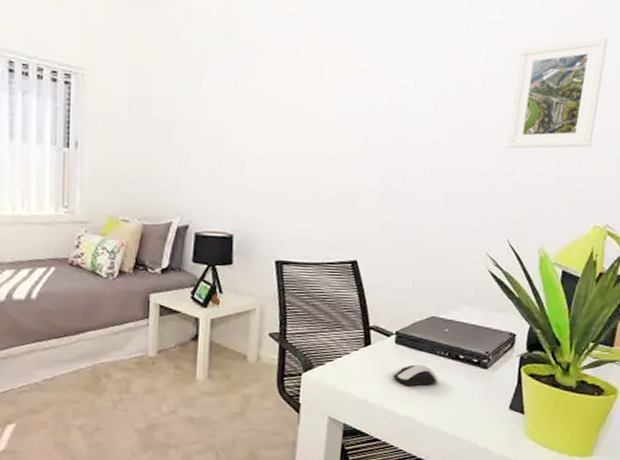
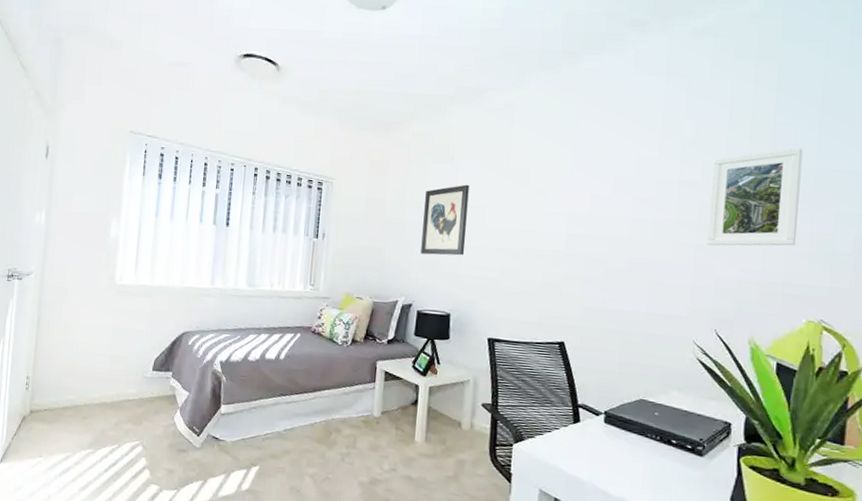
wall art: none [197,77,254,166] -> present [420,184,470,256]
computer mouse: present [391,364,438,386] -> none [602,445,651,468]

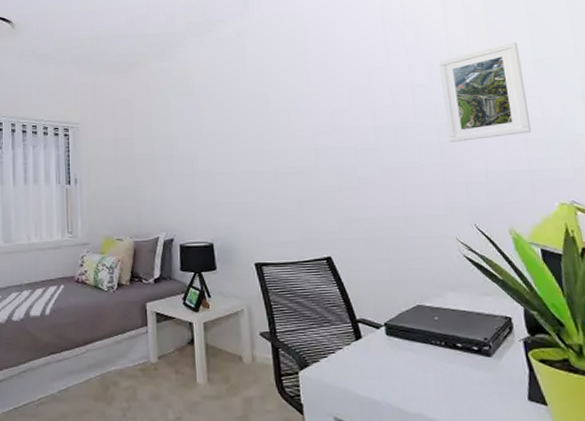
wall art: present [420,184,470,256] -> none [171,113,218,187]

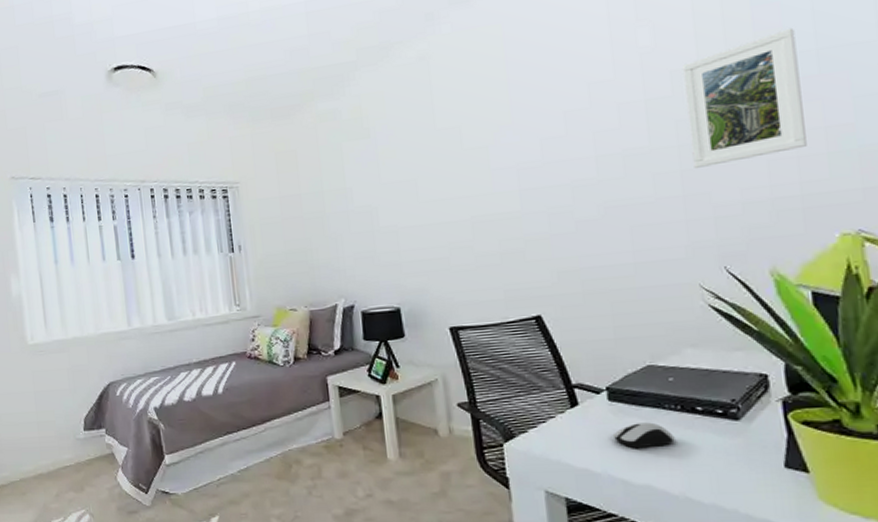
computer mouse: none [390,356,441,380] -> present [612,422,675,449]

